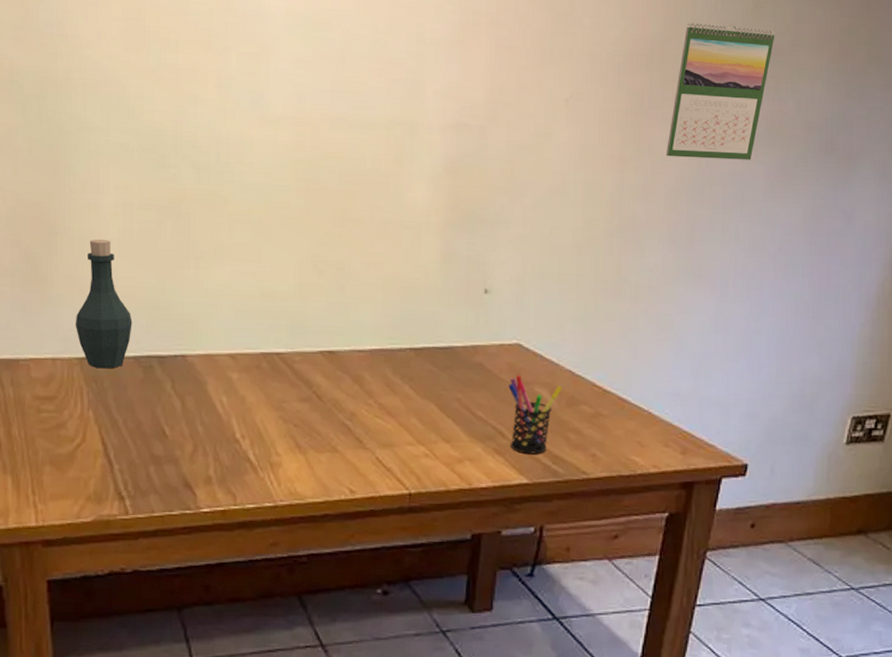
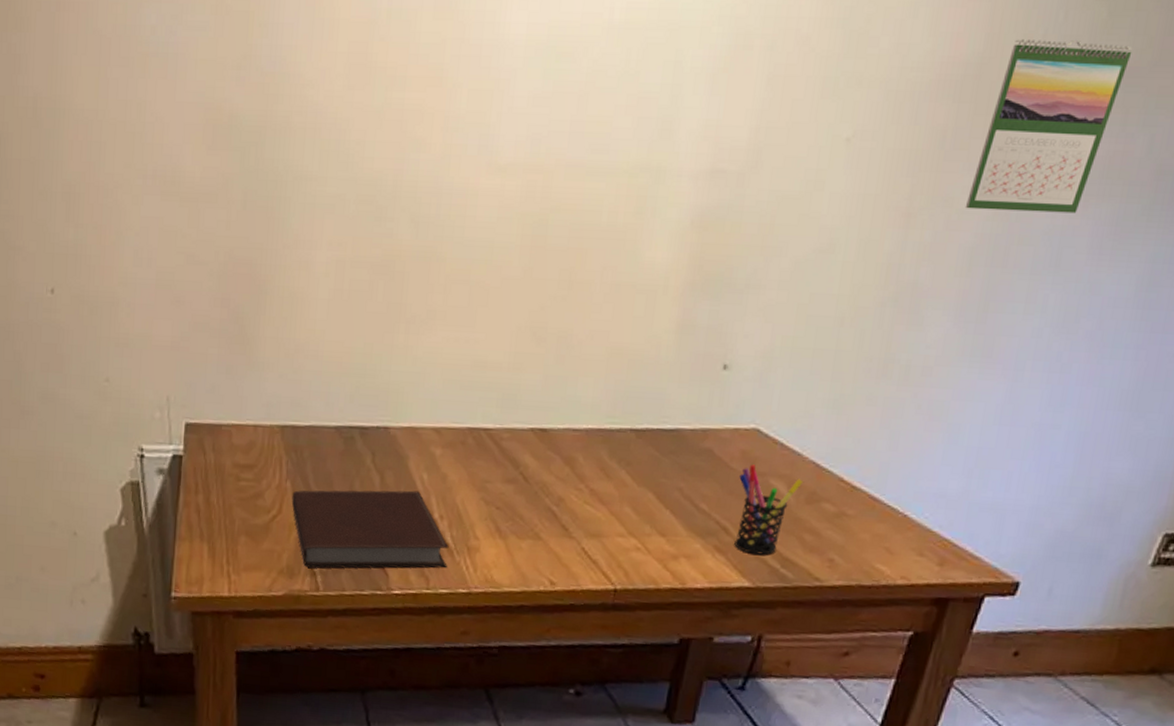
bottle: present [75,239,133,369] -> none [278,299,337,438]
notebook: none [95,413,253,493] -> present [291,490,449,569]

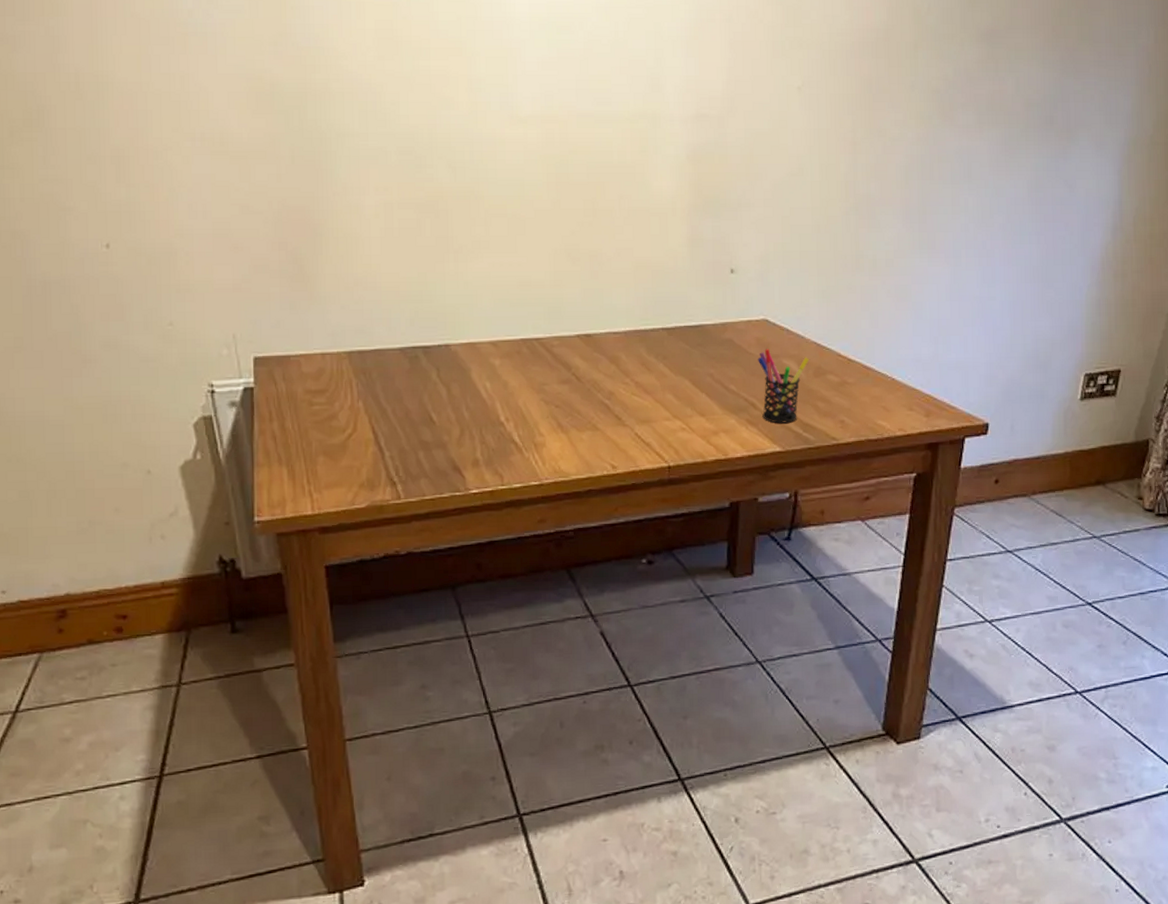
notebook: present [291,490,449,569] -> none [365,398,518,478]
calendar: present [965,39,1133,214] -> none [895,11,992,137]

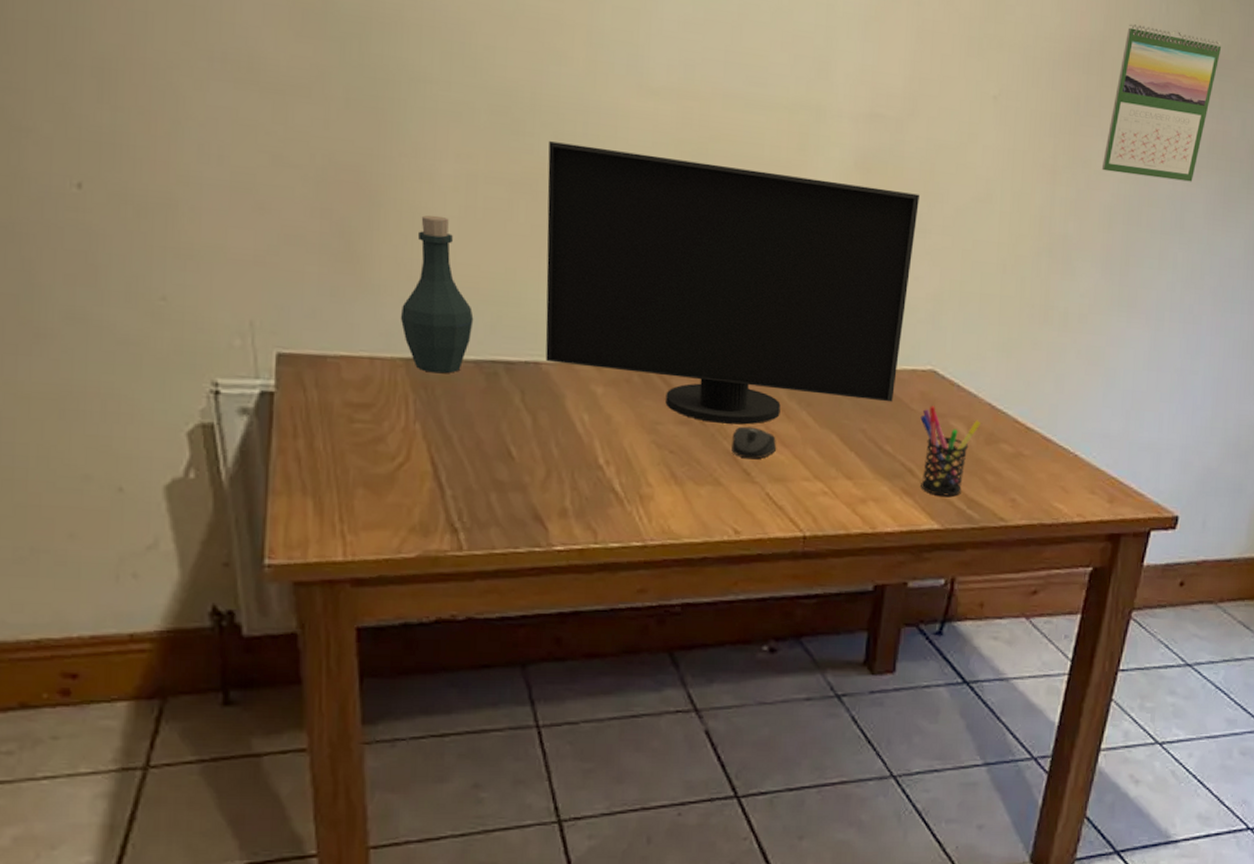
bottle: none [342,238,397,361] -> present [400,215,474,374]
computer monitor: none [445,170,743,380] -> present [545,141,919,425]
mouse: none [605,380,640,407] -> present [732,426,776,460]
calendar: none [895,11,992,137] -> present [1101,24,1222,182]

